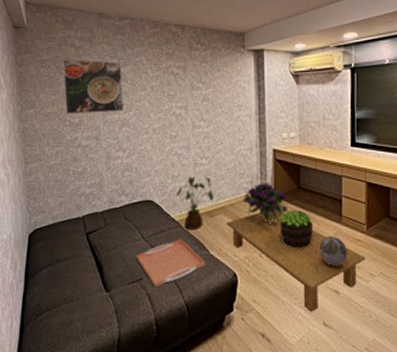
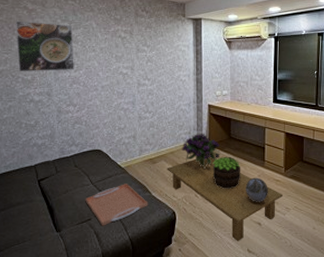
house plant: present [176,176,213,229] -> none [122,128,156,174]

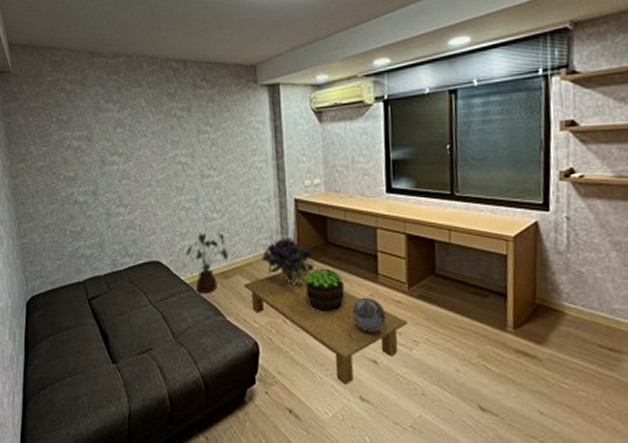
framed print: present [15,20,74,72] -> none [52,105,123,168]
serving tray: present [85,184,148,226] -> none [144,304,222,358]
house plant: none [122,128,156,174] -> present [185,232,228,293]

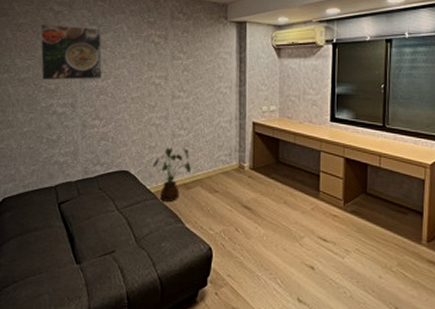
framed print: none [52,105,123,168] -> present [40,23,102,81]
coffee table: present [243,270,409,385] -> none [203,184,342,288]
bouquet: present [261,237,315,285] -> none [220,155,266,198]
potted plant: present [304,268,346,314] -> none [256,184,291,224]
decorative sphere: present [353,297,386,332] -> none [296,211,323,241]

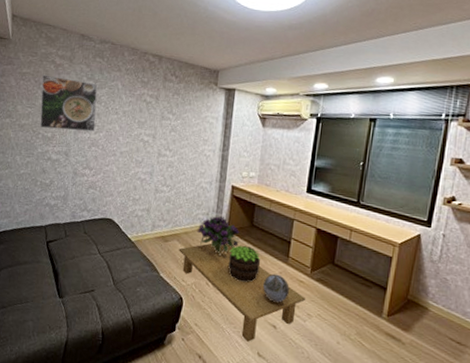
house plant: present [152,147,191,201] -> none [134,201,170,252]
coffee table: none [203,184,342,288] -> present [178,243,306,342]
bouquet: none [220,155,266,198] -> present [197,215,240,256]
potted plant: none [256,184,291,224] -> present [227,245,261,283]
decorative sphere: none [296,211,323,241] -> present [263,274,289,303]

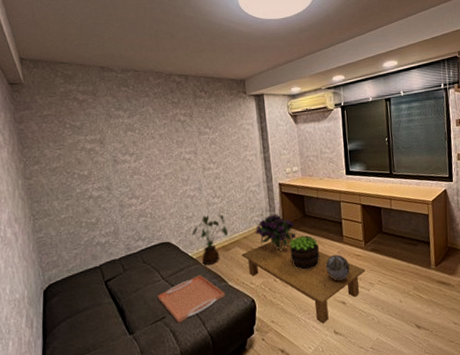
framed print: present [39,74,98,132] -> none [65,112,134,168]
serving tray: none [90,258,155,300] -> present [157,275,225,323]
house plant: none [134,201,170,252] -> present [192,214,228,265]

